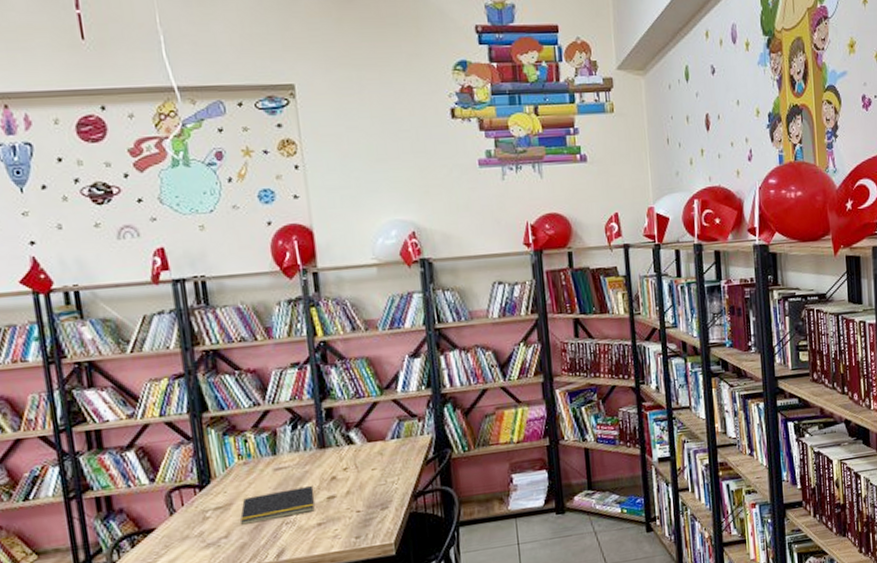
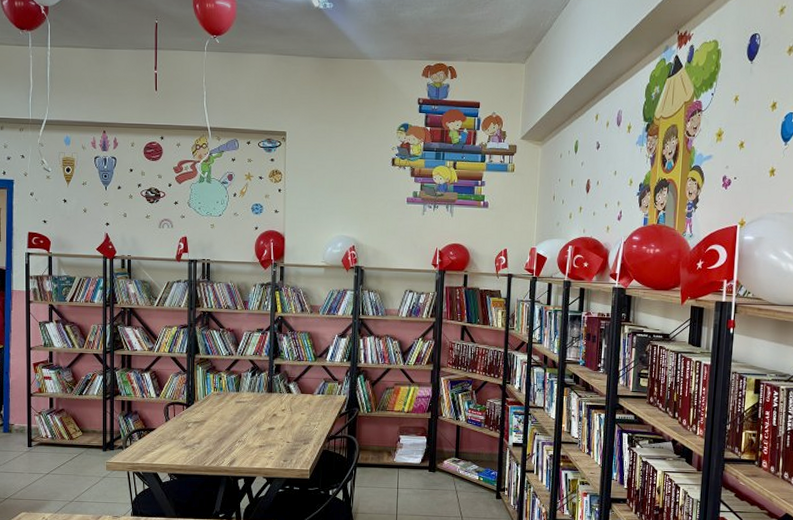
notepad: present [240,485,315,525] -> none [210,417,260,438]

